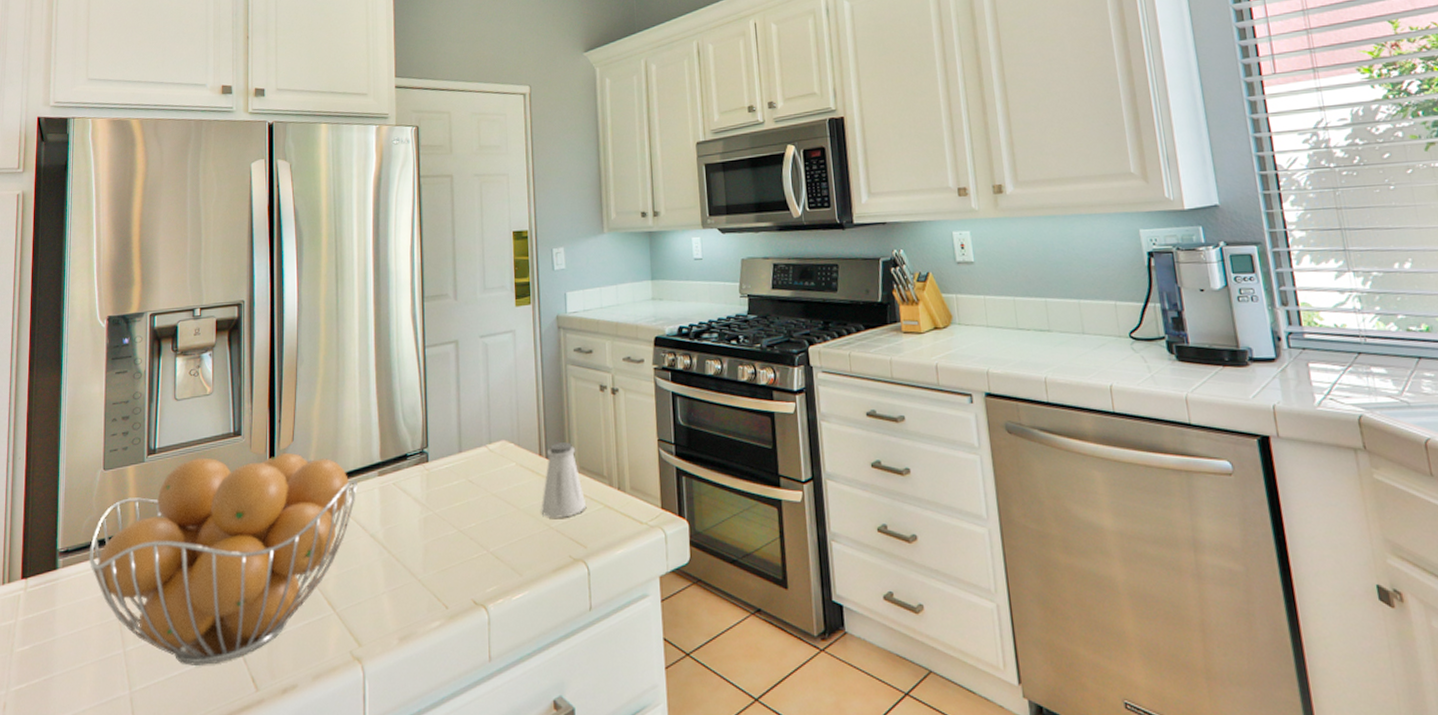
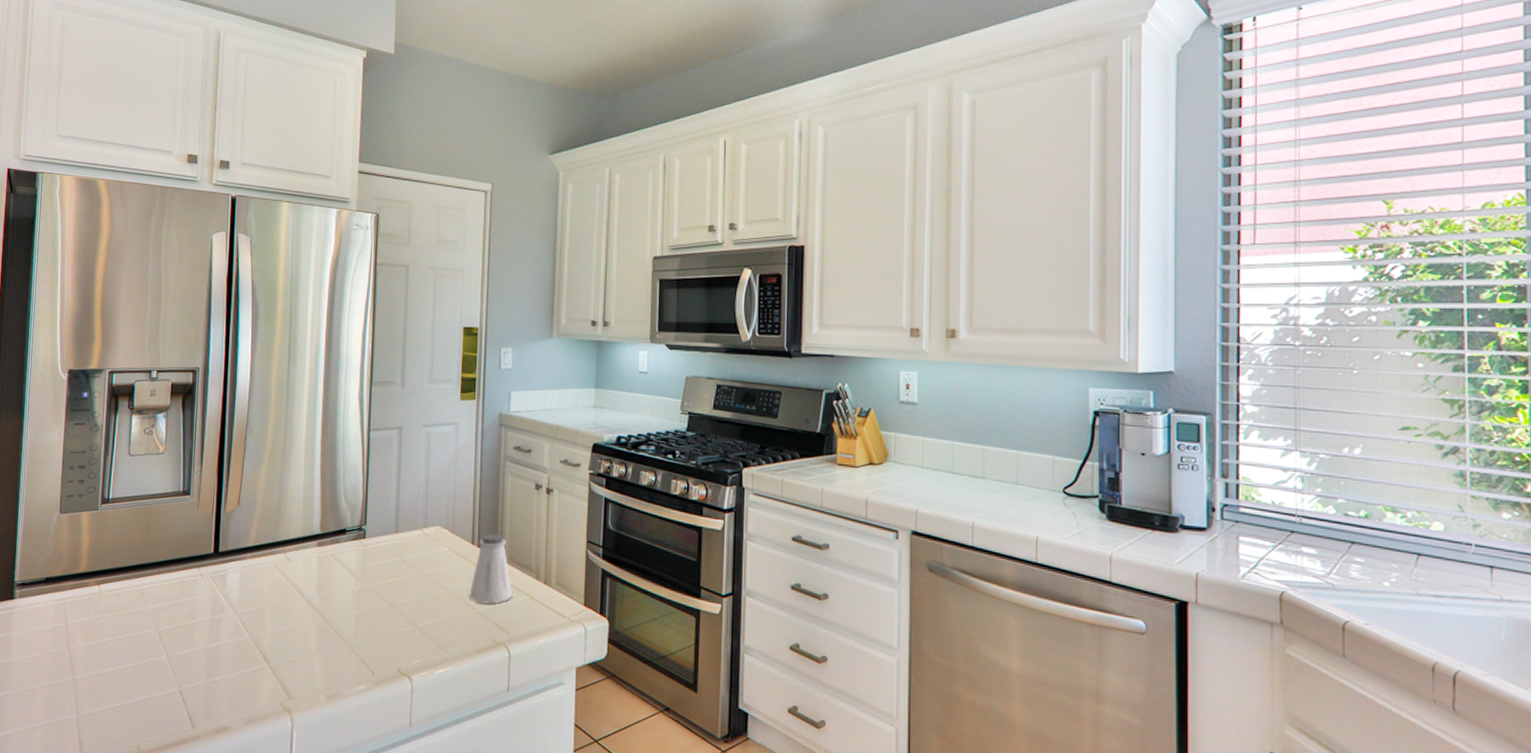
fruit basket: present [88,452,357,665] -> none [43,511,297,700]

